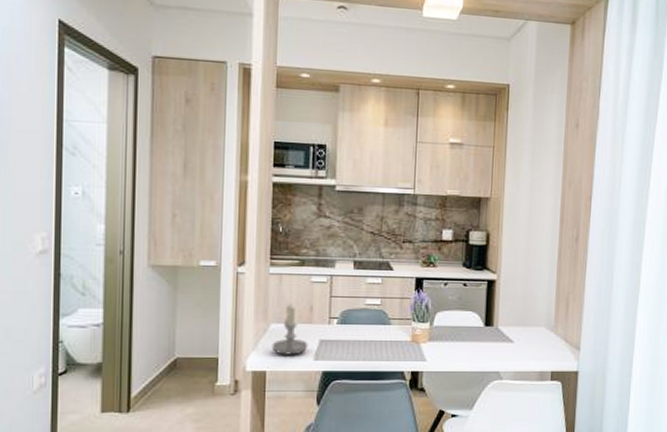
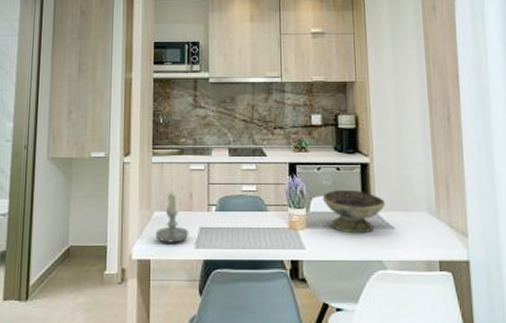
decorative bowl: none [447,306,508,347] -> present [322,190,386,234]

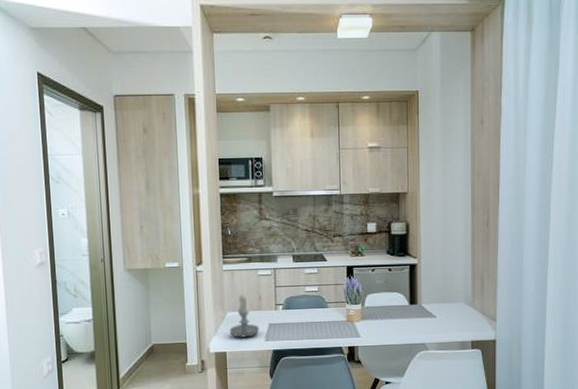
decorative bowl: present [322,190,386,234] -> none [376,287,430,323]

